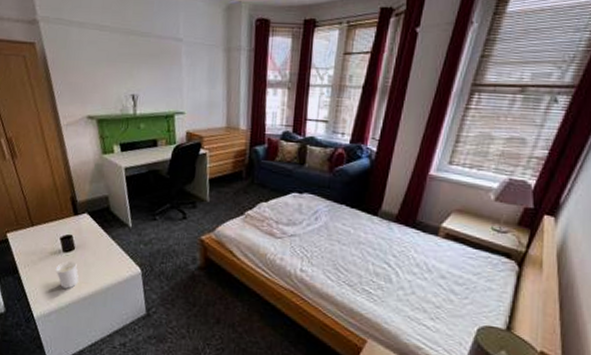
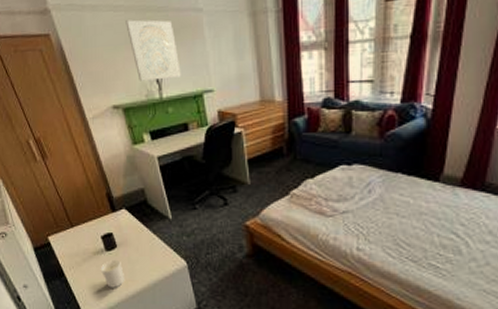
wall art: none [109,40,157,98] -> present [126,19,181,81]

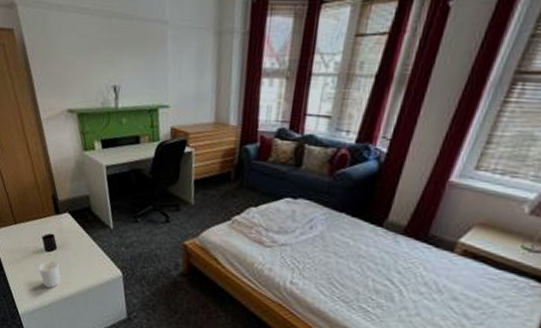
wall art: present [126,19,181,81] -> none [90,24,140,89]

